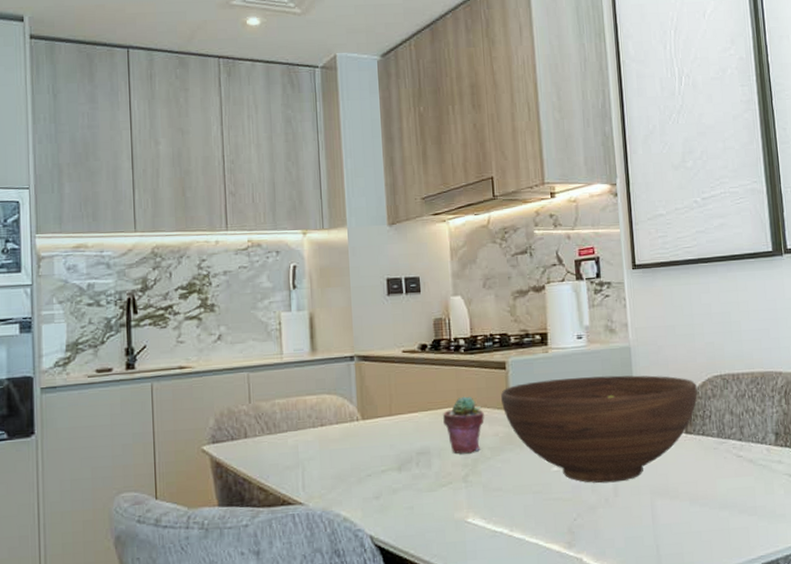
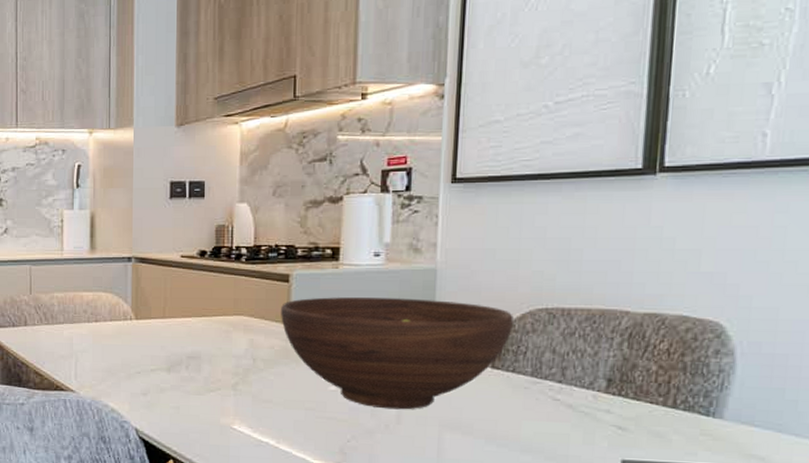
potted succulent: present [443,396,484,454] -> none [217,306,261,363]

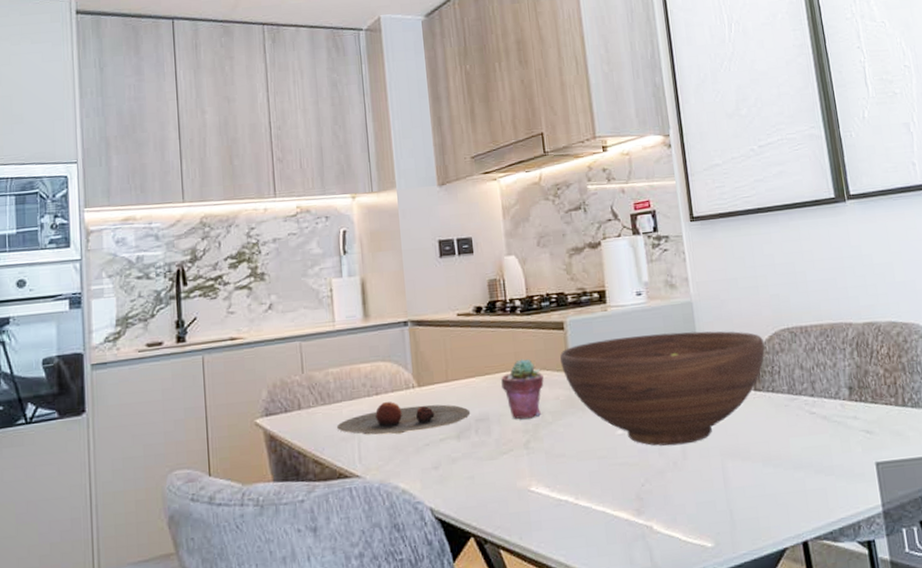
plate: none [57,328,183,360] -> present [336,401,471,435]
potted succulent: none [217,306,261,363] -> present [501,358,544,419]

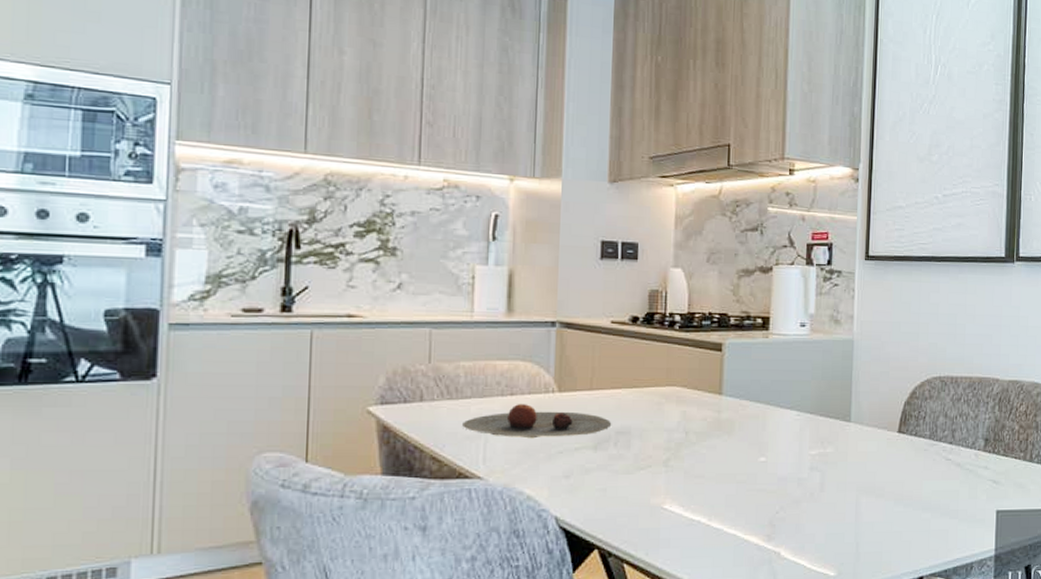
potted succulent: present [501,358,544,419] -> none [649,376,694,437]
fruit bowl: present [560,331,765,446] -> none [714,366,915,477]

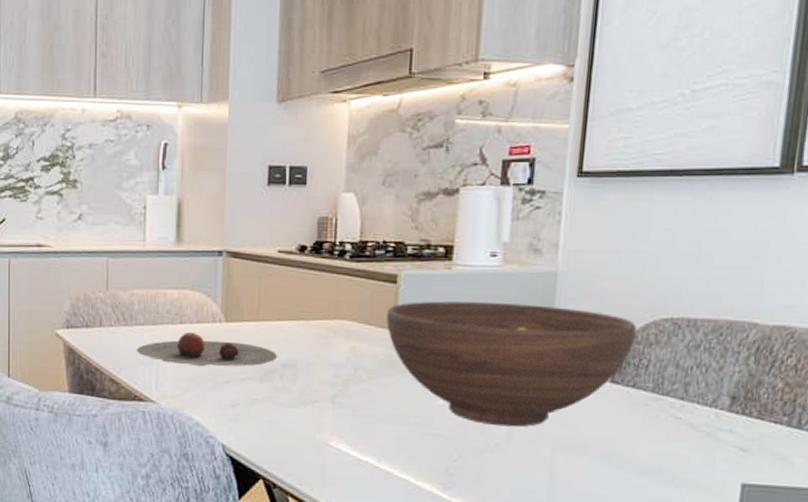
fruit bowl: none [714,366,915,477] -> present [386,301,637,427]

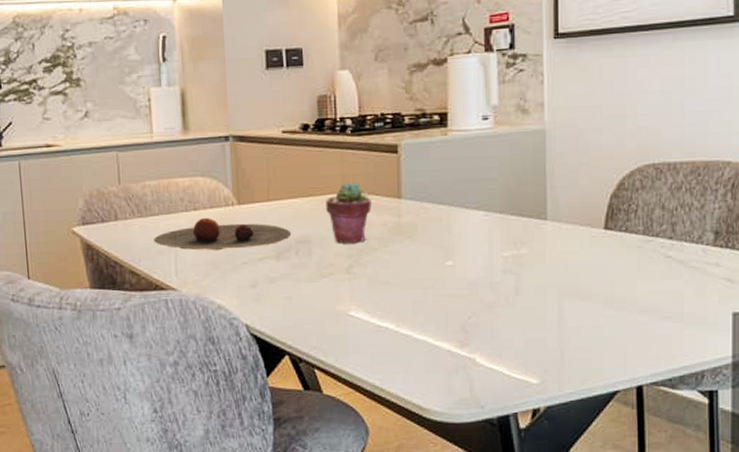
potted succulent: none [316,309,364,373] -> present [326,181,372,244]
fruit bowl: present [386,301,637,427] -> none [391,162,623,281]

